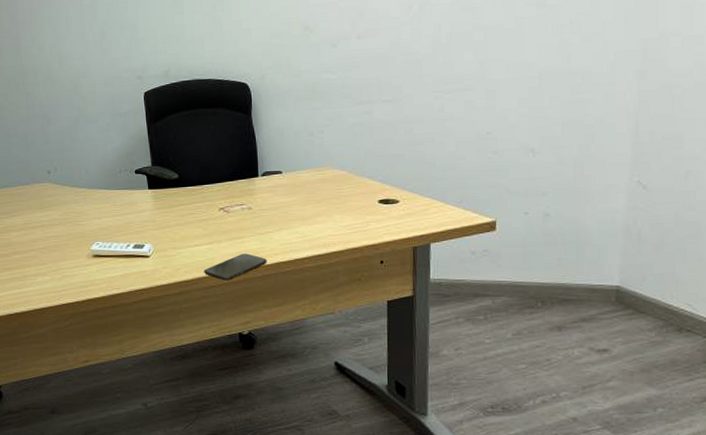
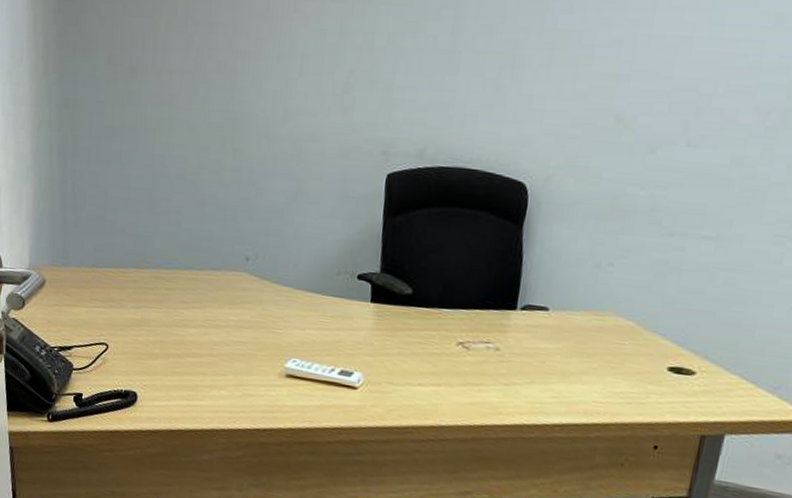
smartphone: present [204,253,267,281] -> none [423,405,507,436]

